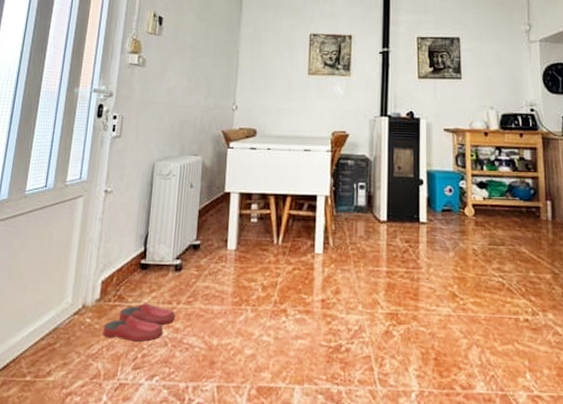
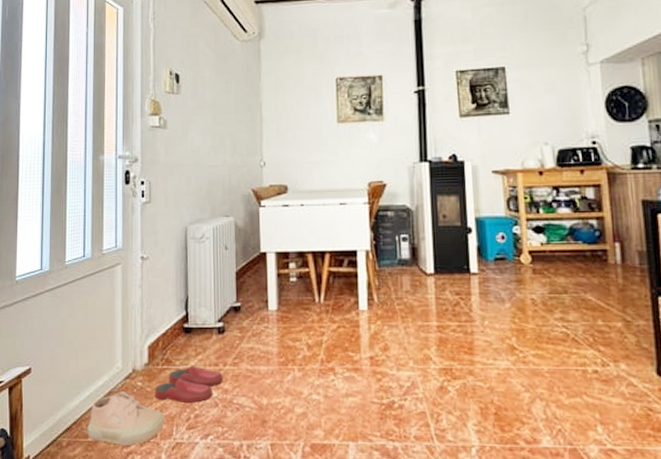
shoe: none [25,328,111,386] -> present [86,391,165,446]

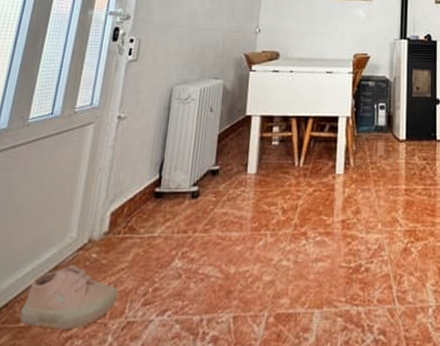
slippers: present [155,364,223,403] -> none [110,232,191,275]

